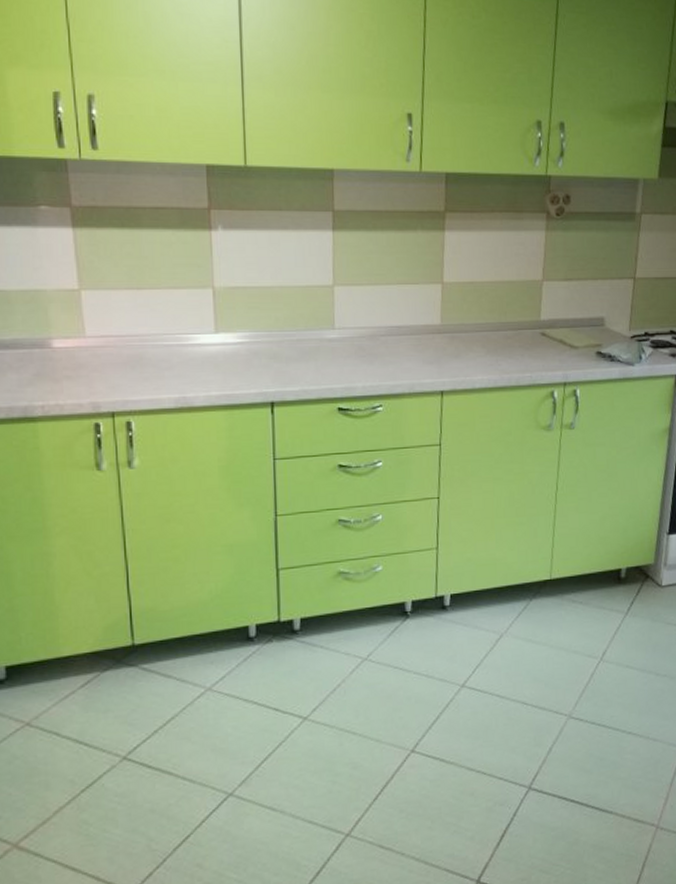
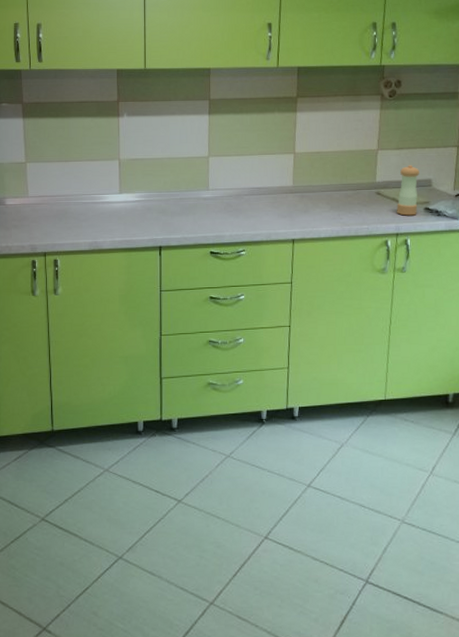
pepper shaker: none [564,300,591,361] -> present [397,165,419,216]

